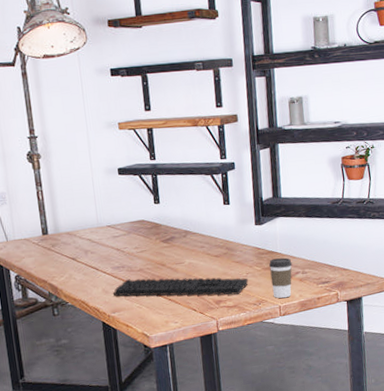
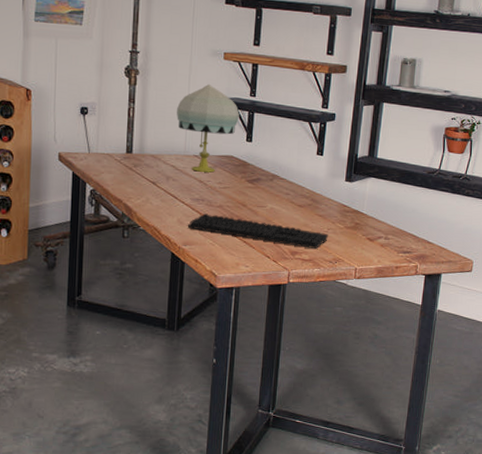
table lamp: none [83,156,144,241] -> present [177,84,240,173]
coffee cup: present [268,257,292,299] -> none [351,219,376,261]

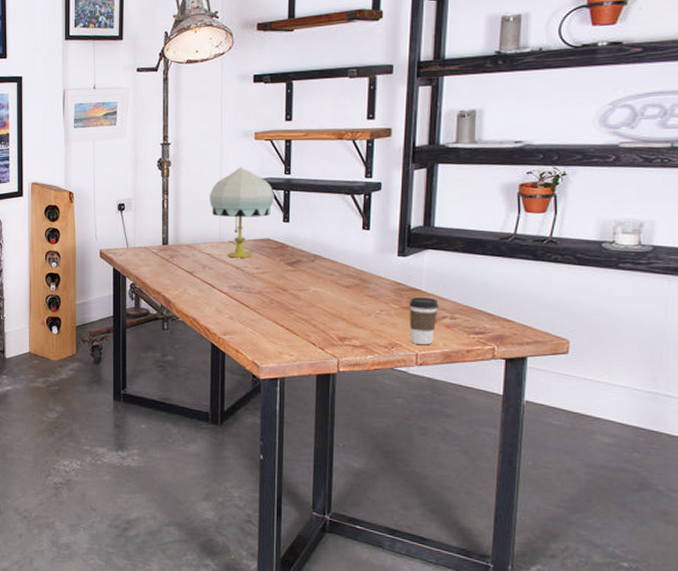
keyboard: present [187,213,328,249] -> none [226,301,381,333]
coffee cup: none [351,219,376,261] -> present [408,297,439,345]

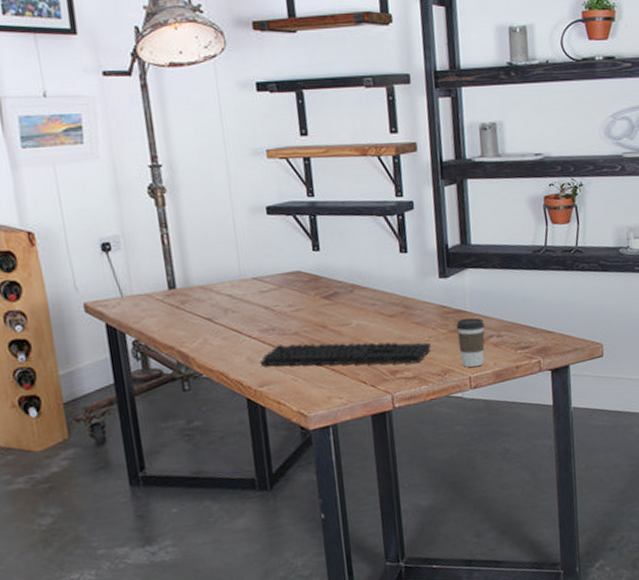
table lamp: present [210,167,274,258] -> none [221,191,299,297]
keyboard: none [226,301,381,333] -> present [260,342,431,366]

